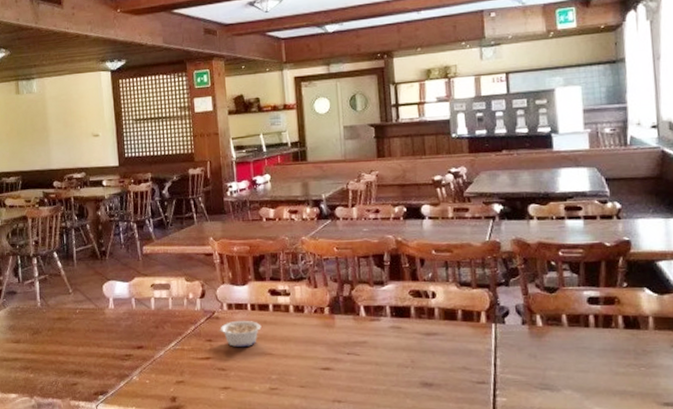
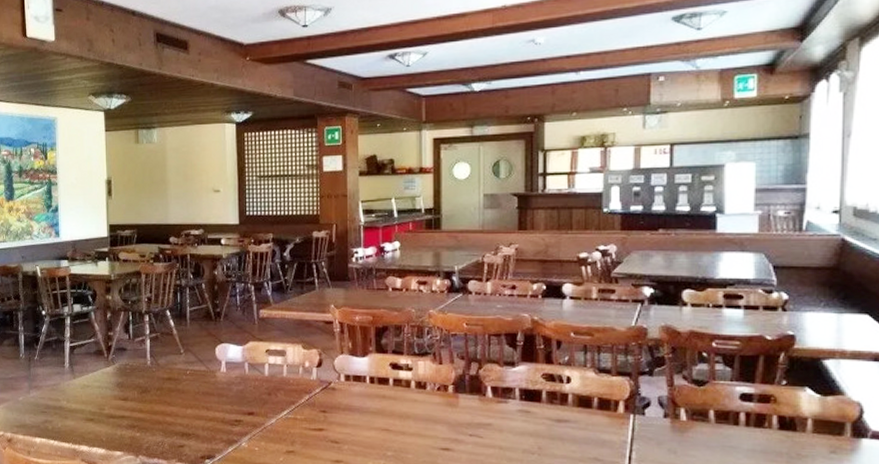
legume: present [218,320,262,348] -> none [334,392,380,421]

